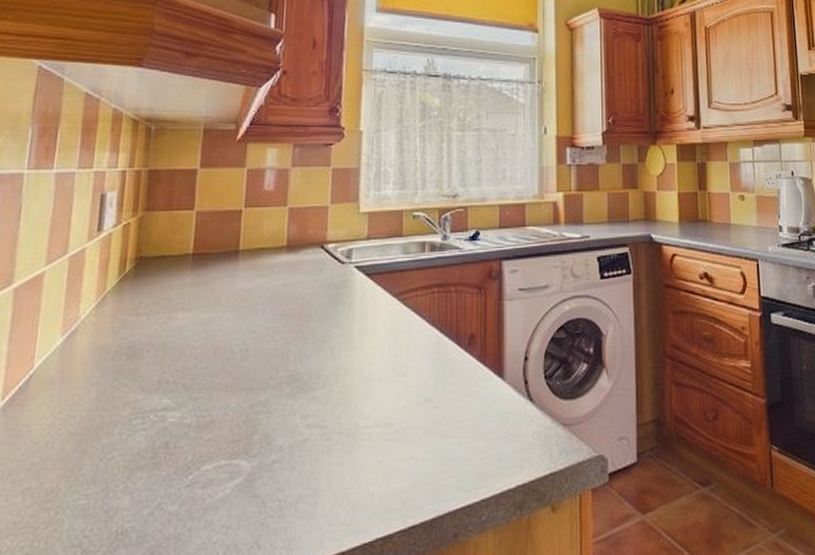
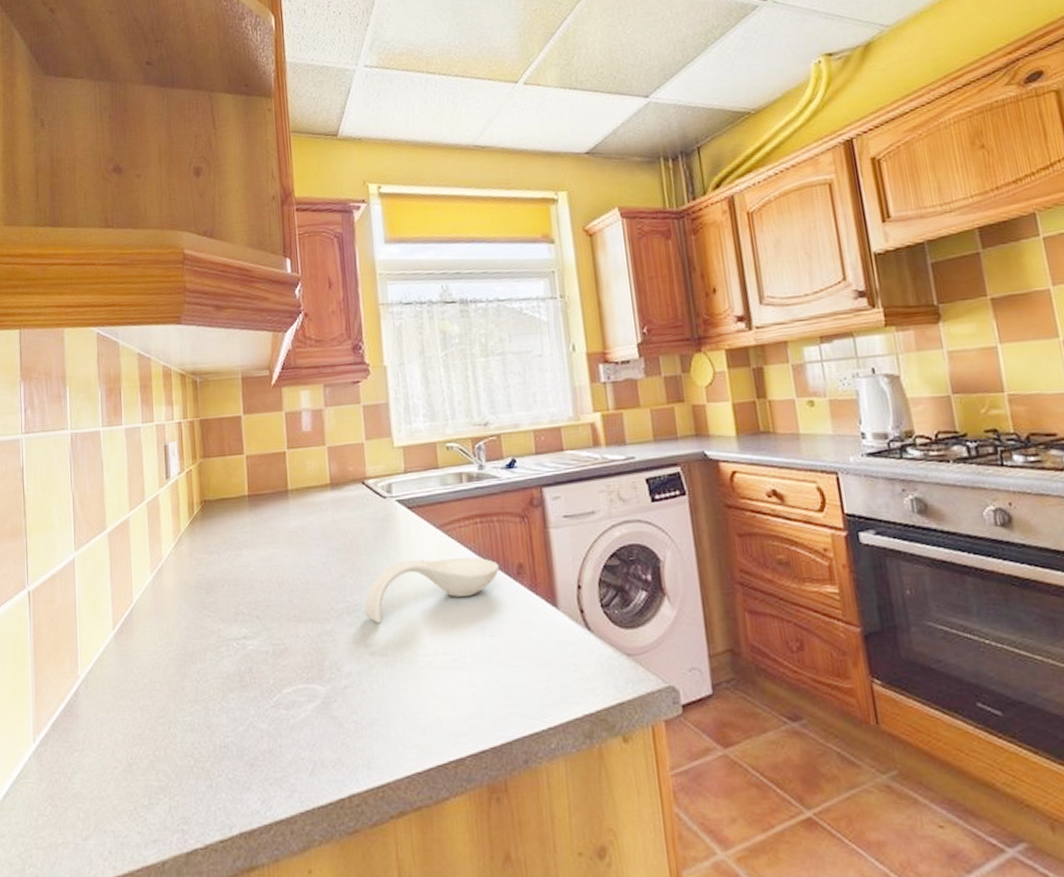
spoon rest: none [306,327,452,393] -> present [365,557,500,623]

